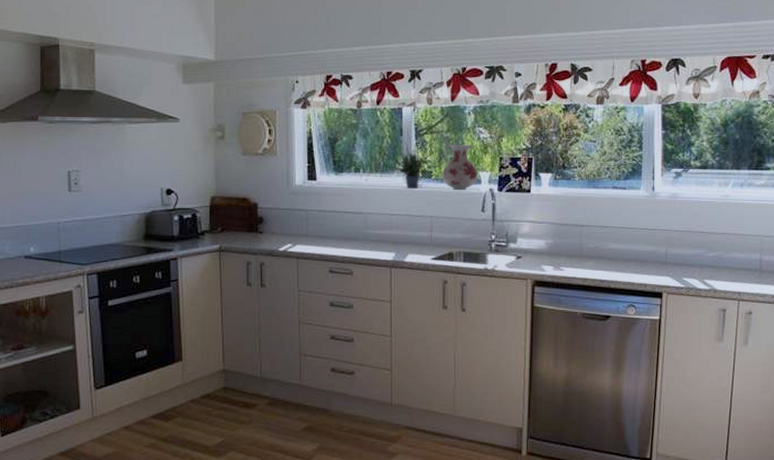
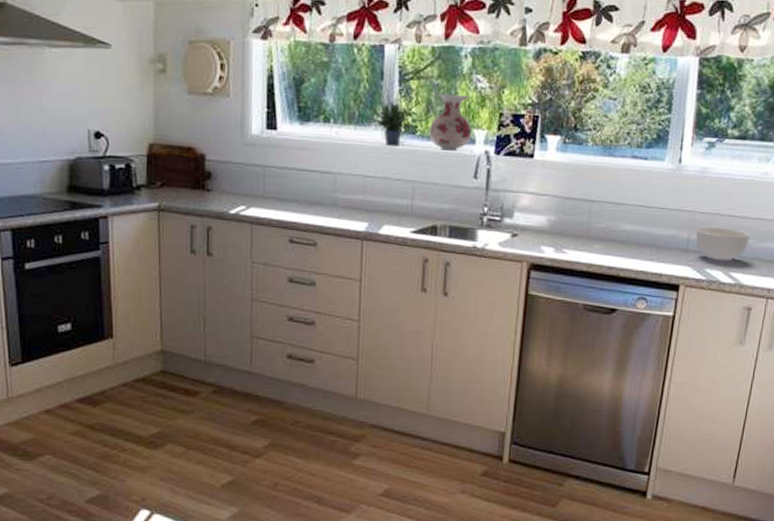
bowl: none [672,243,719,271] -> present [695,227,750,261]

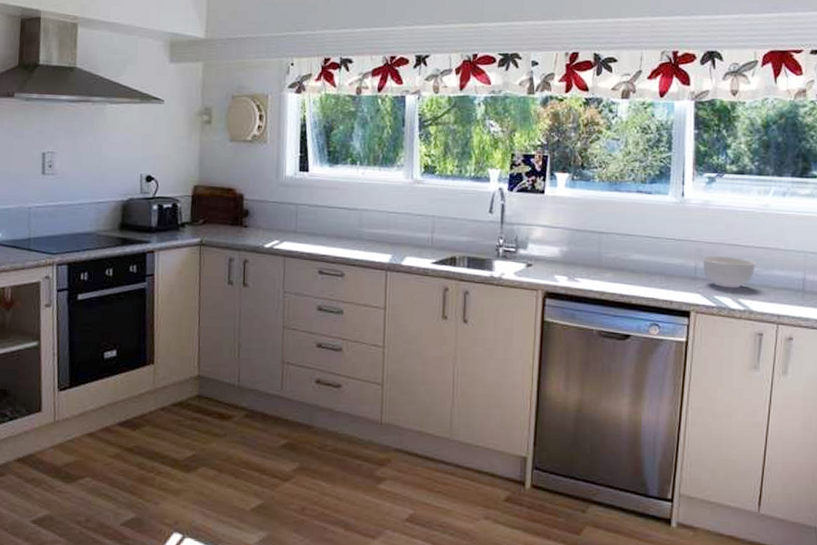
potted plant: present [360,84,429,148] -> none [384,130,447,186]
vase: present [428,93,472,152] -> none [446,137,486,189]

